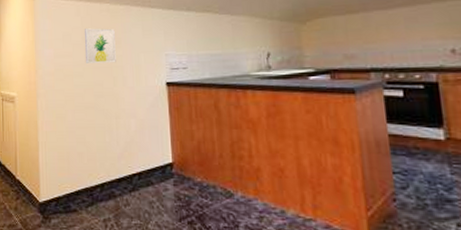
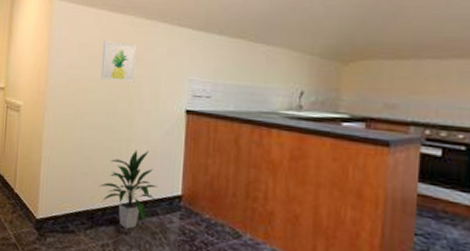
indoor plant: none [94,125,149,201] -> present [99,150,158,229]

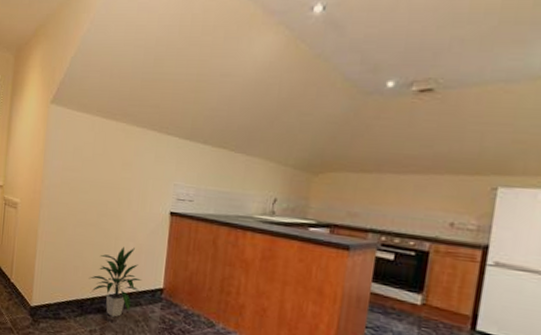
wall art: present [100,41,137,83] -> none [93,145,127,185]

